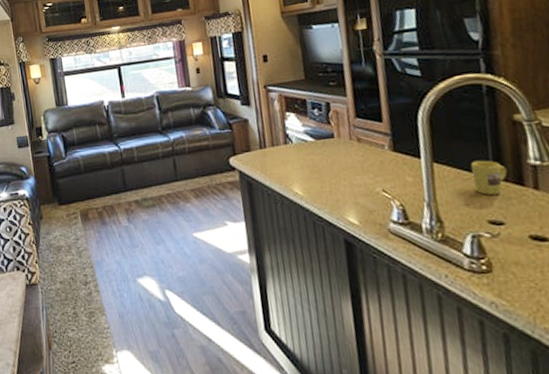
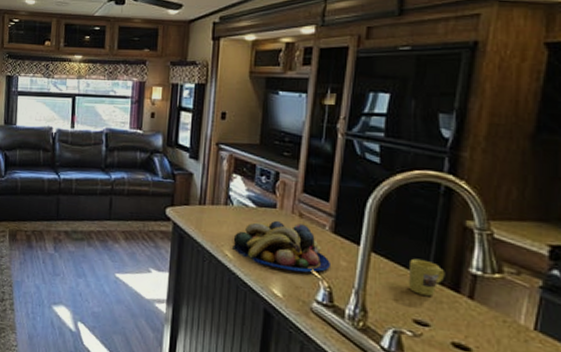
fruit bowl: none [299,148,398,197] -> present [232,220,330,273]

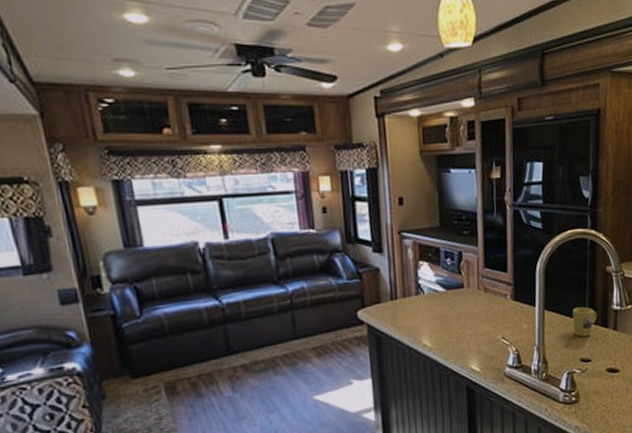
fruit bowl: present [232,220,330,273] -> none [429,298,515,346]

